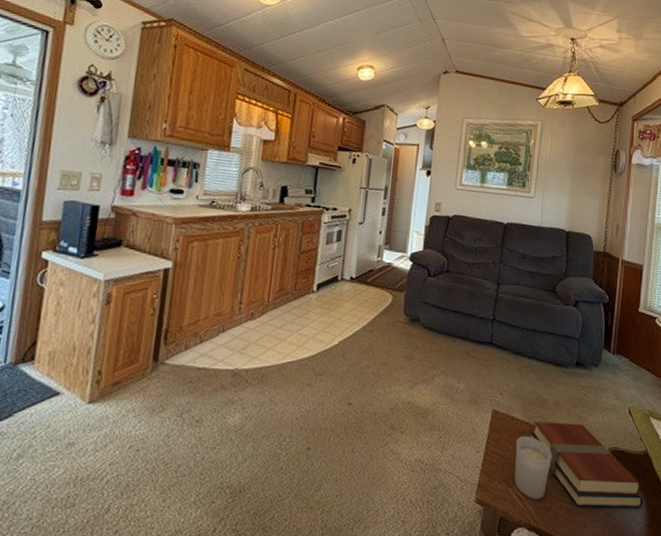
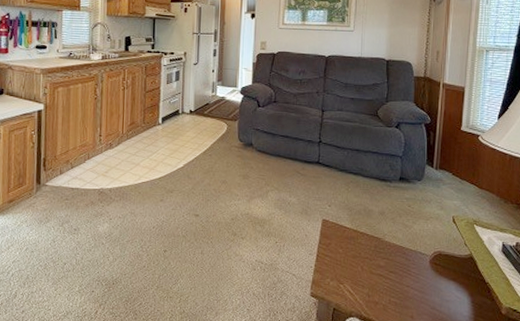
candle holder: present [514,435,552,499] -> none [345,241,380,294]
books: present [529,422,643,507] -> none [357,229,468,303]

